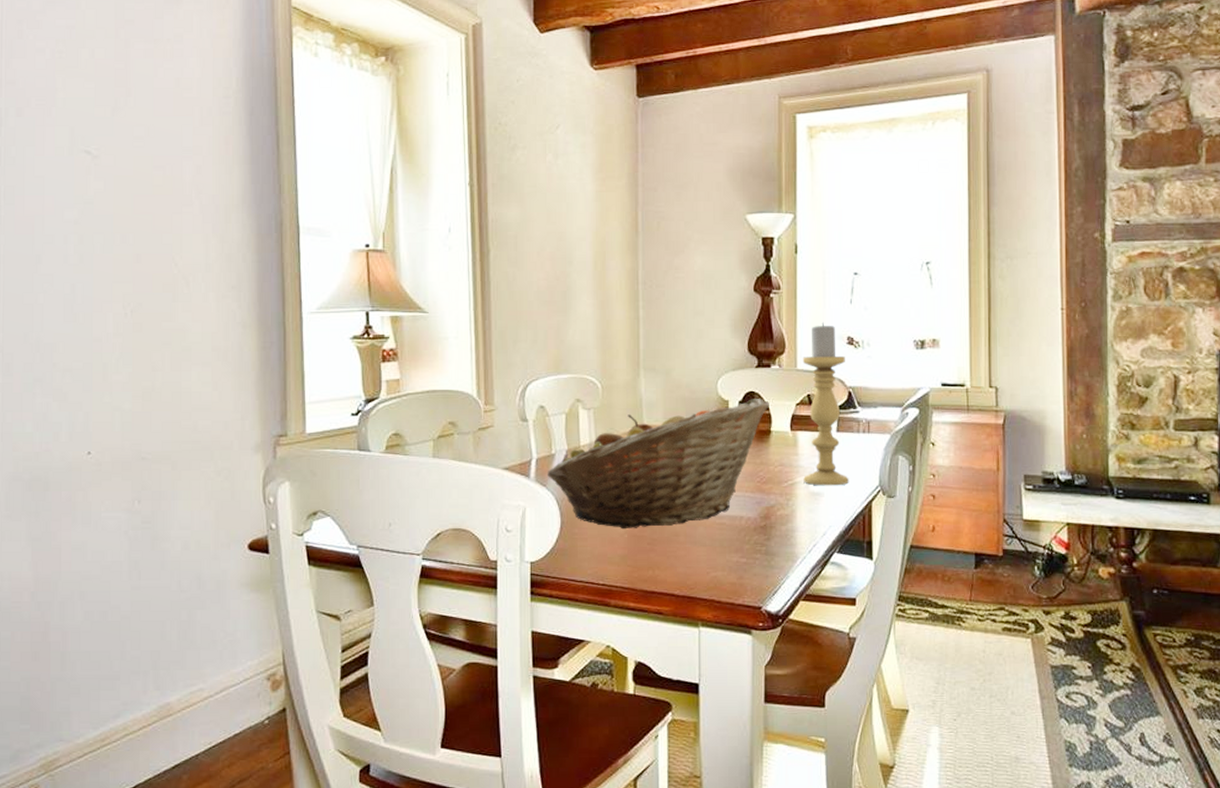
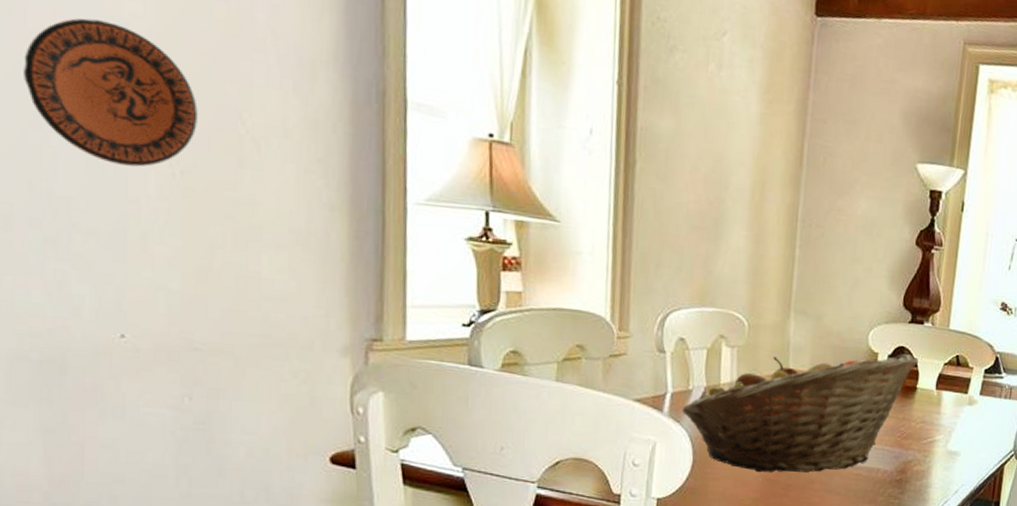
decorative plate: none [22,200,143,312] -> present [24,18,198,167]
candle holder: present [802,322,849,486] -> none [942,285,997,447]

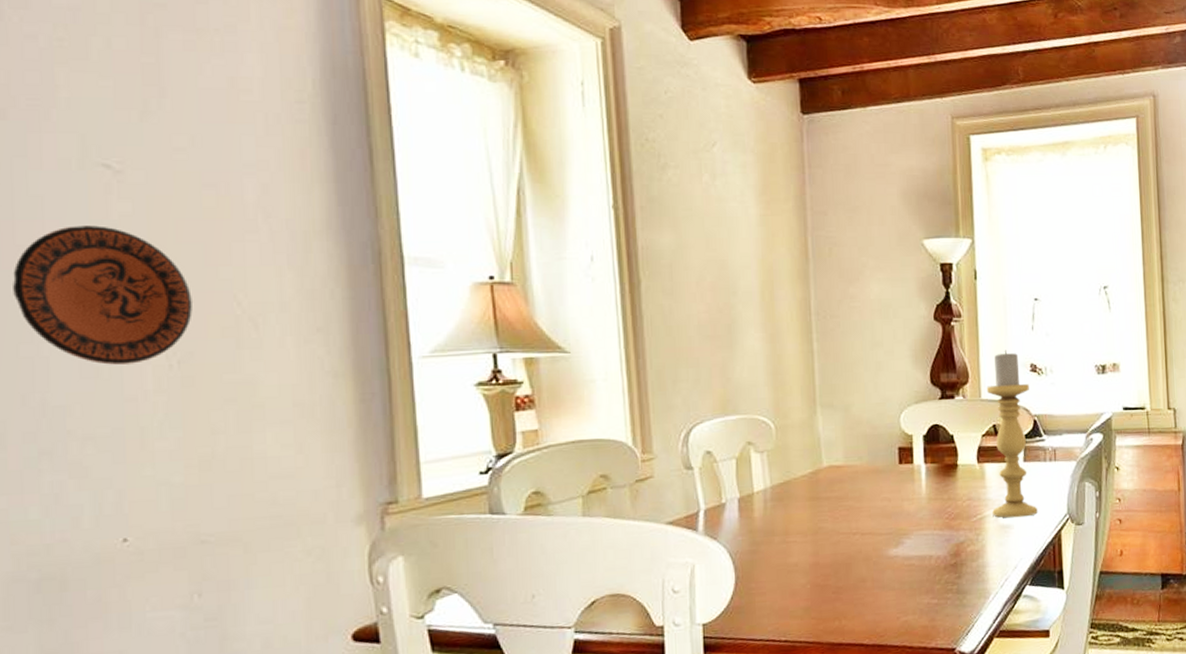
fruit basket: present [683,354,918,473] -> none [718,432,955,580]
candle holder: none [942,285,997,447] -> present [986,350,1038,518]

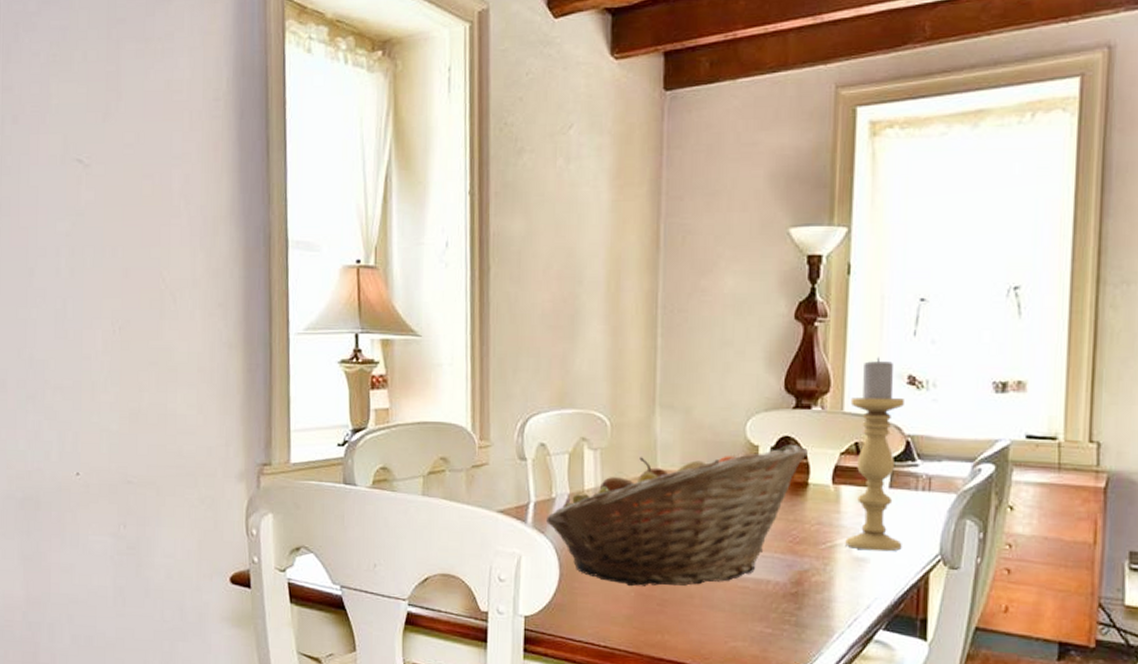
decorative plate: present [13,225,193,365] -> none [16,211,131,328]
fruit basket: none [718,432,955,580] -> present [547,445,808,587]

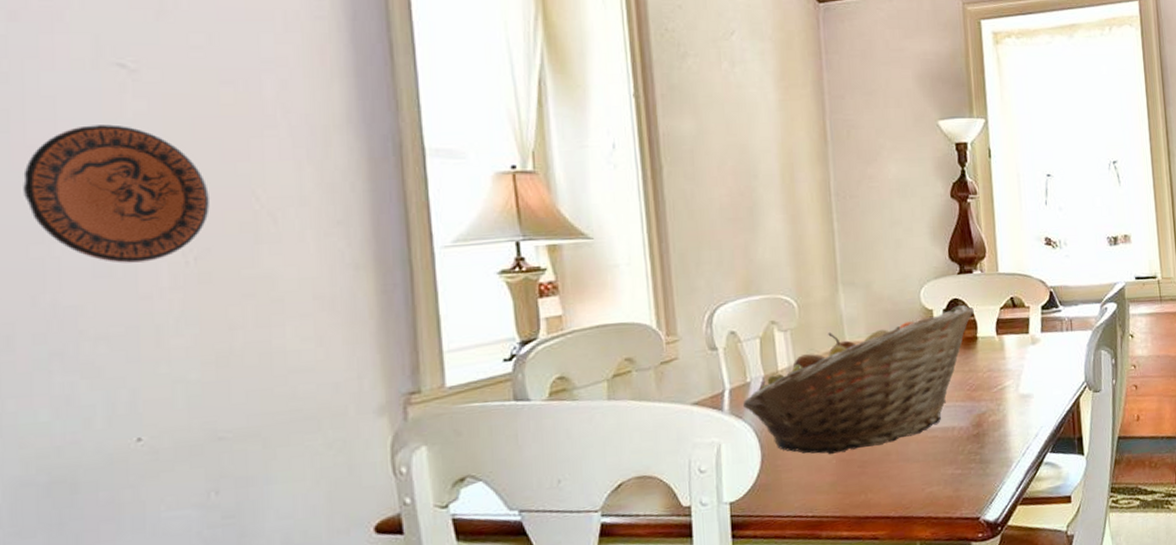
decorative plate: none [16,211,131,328] -> present [23,124,210,263]
candle holder: present [845,357,904,552] -> none [1003,224,1057,388]

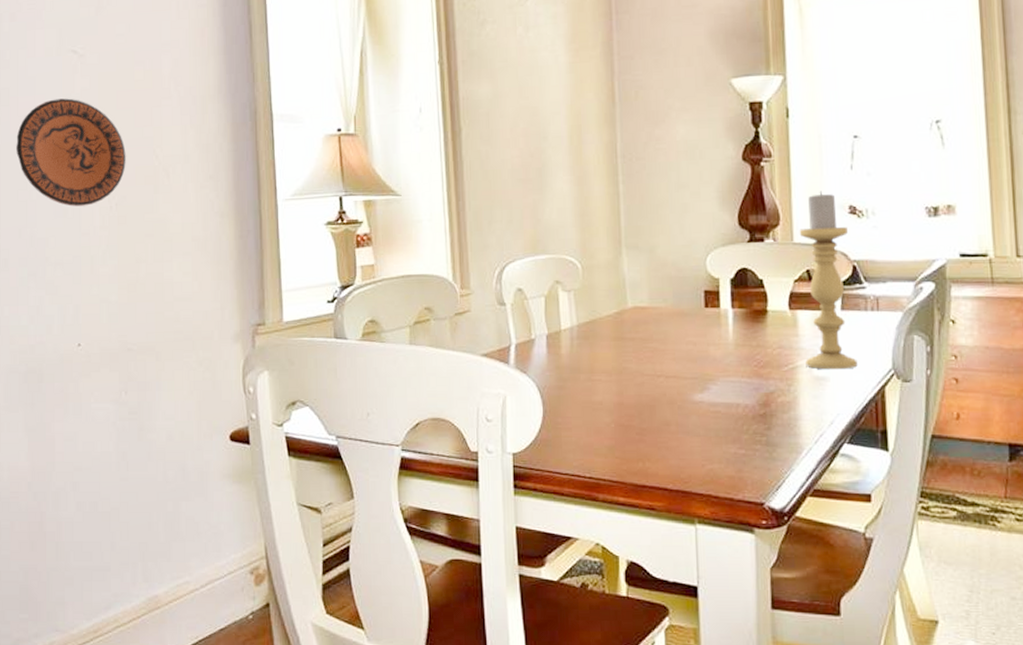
fruit basket: present [743,305,974,455] -> none [528,276,764,419]
candle holder: none [1003,224,1057,388] -> present [799,191,858,370]

